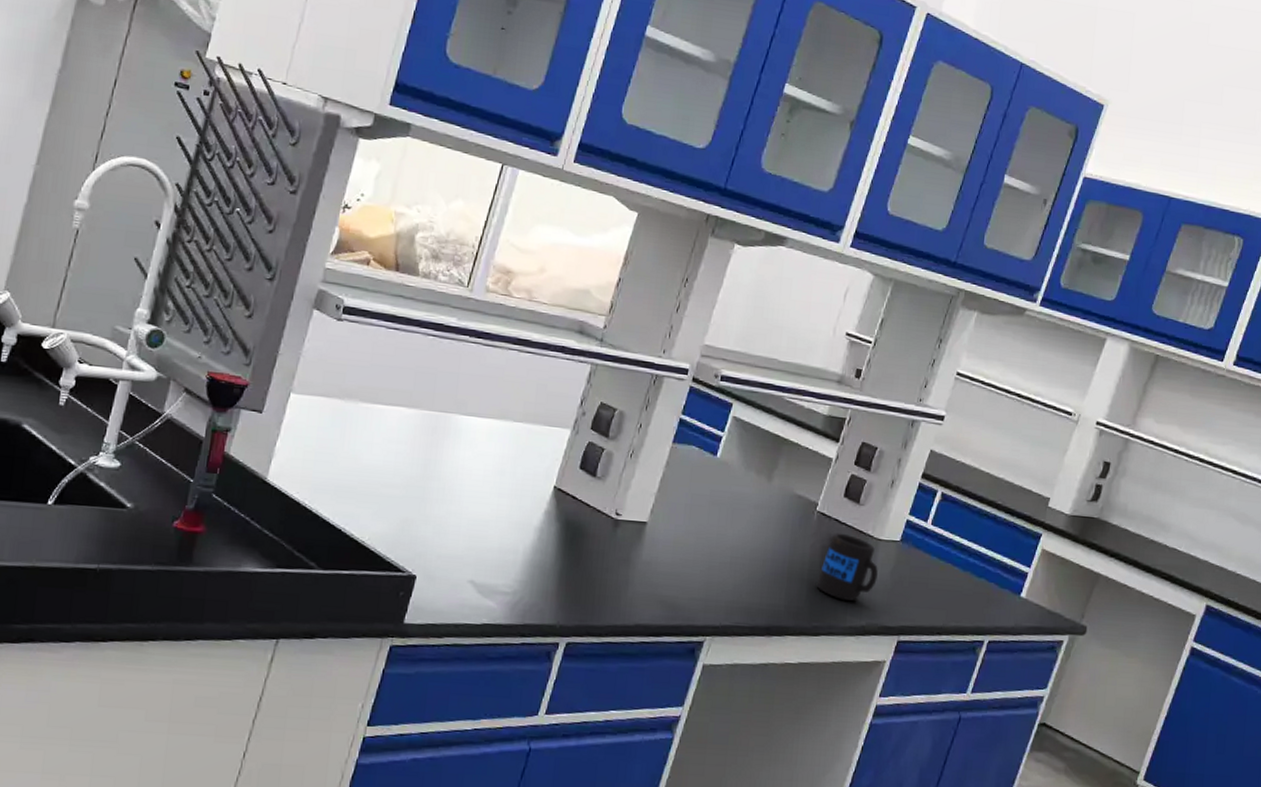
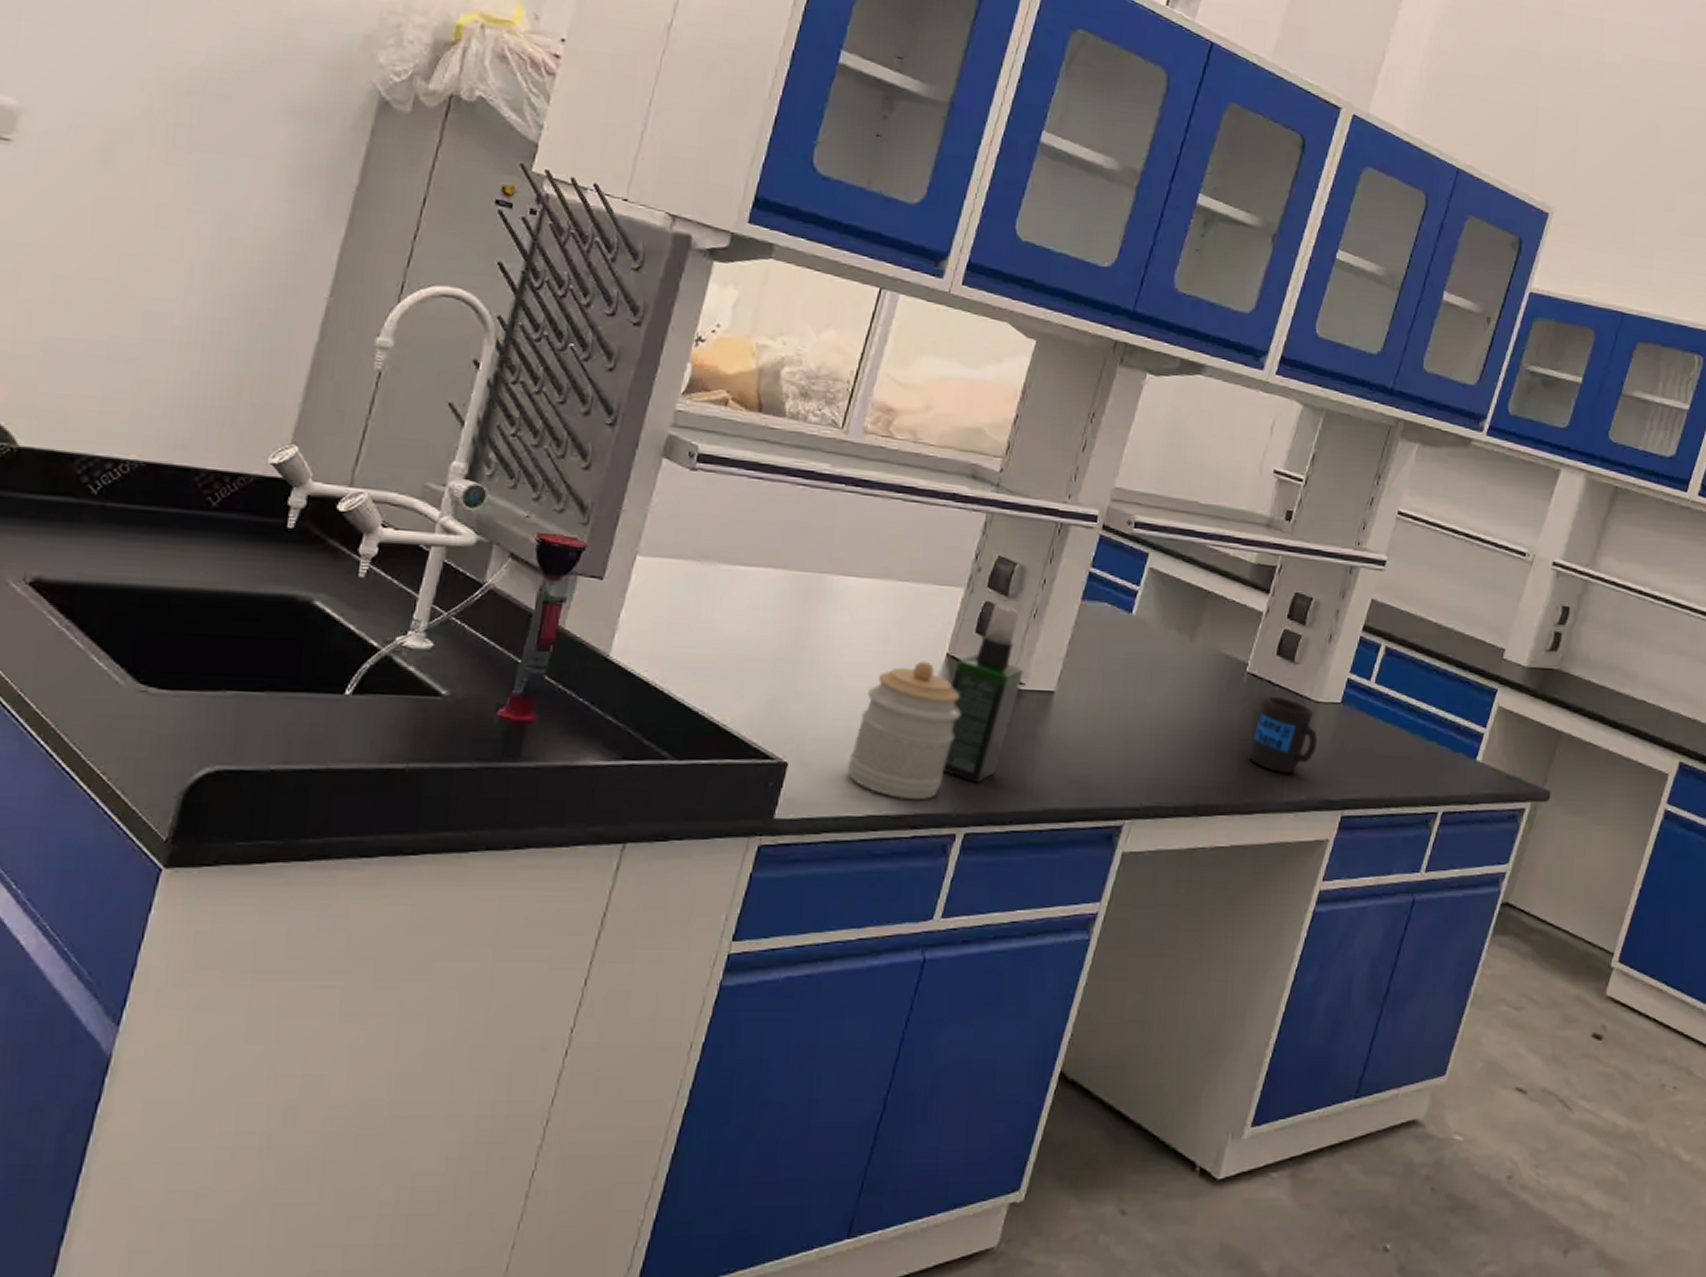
jar: none [467,491,566,612] -> present [847,660,961,800]
spray bottle: none [548,444,620,600] -> present [942,604,1023,783]

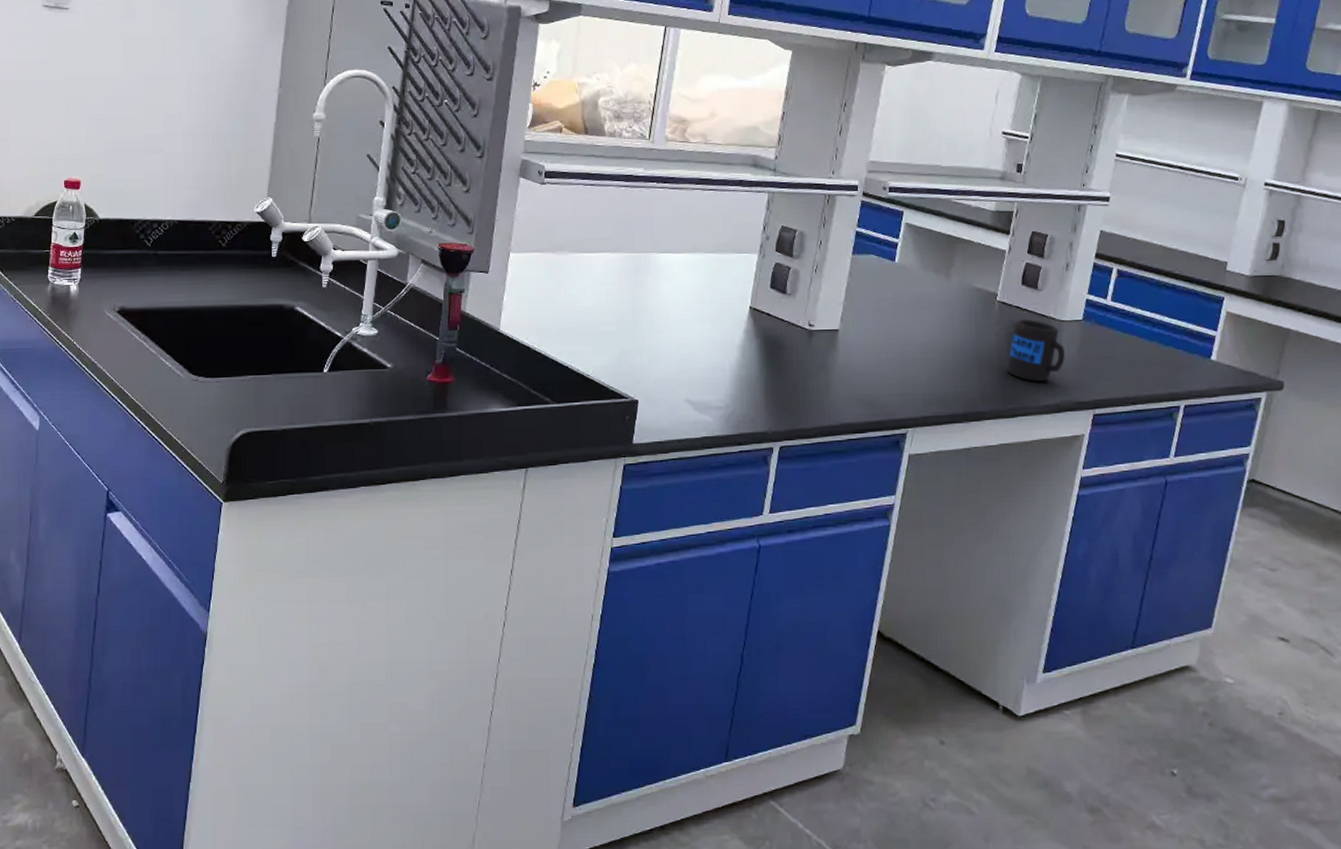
jar: present [847,660,961,800] -> none [683,313,766,423]
spray bottle: present [942,604,1023,783] -> none [755,264,812,407]

